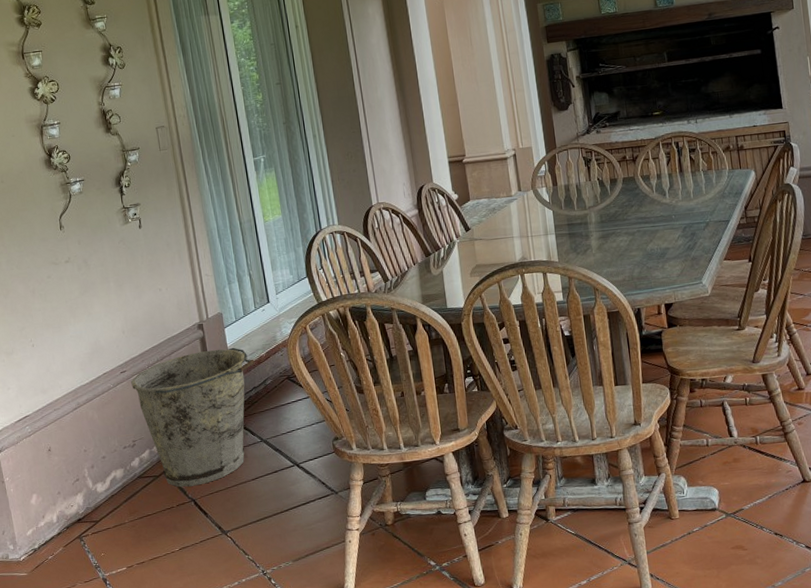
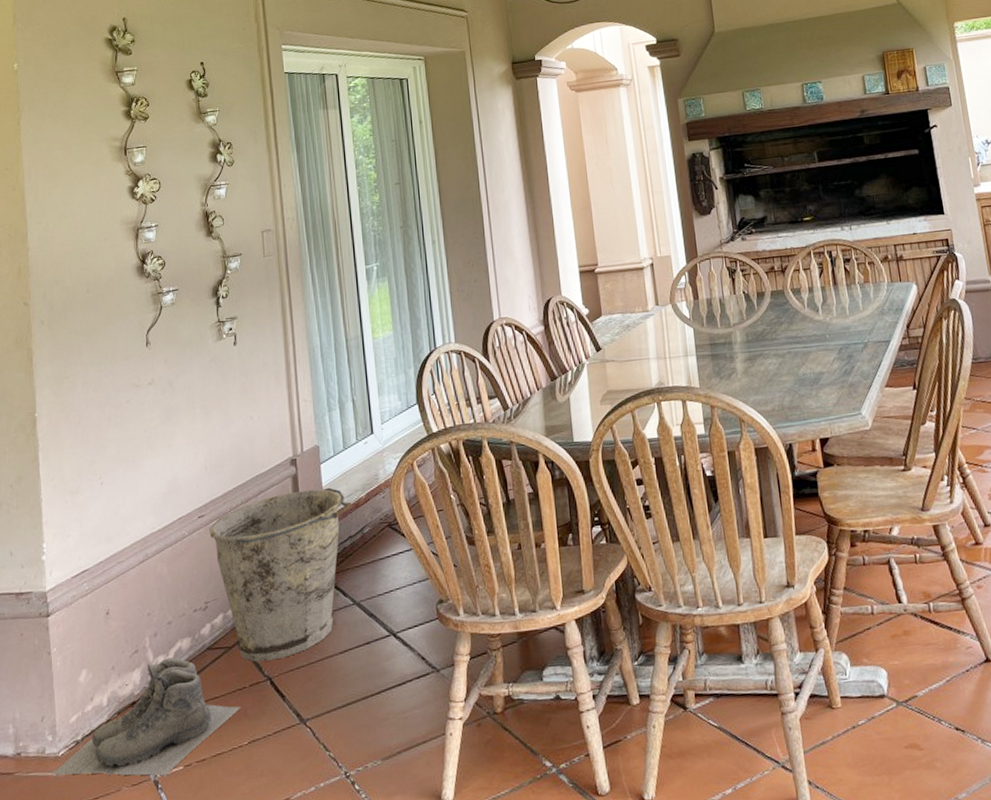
boots: none [16,484,171,575] -> present [52,657,241,776]

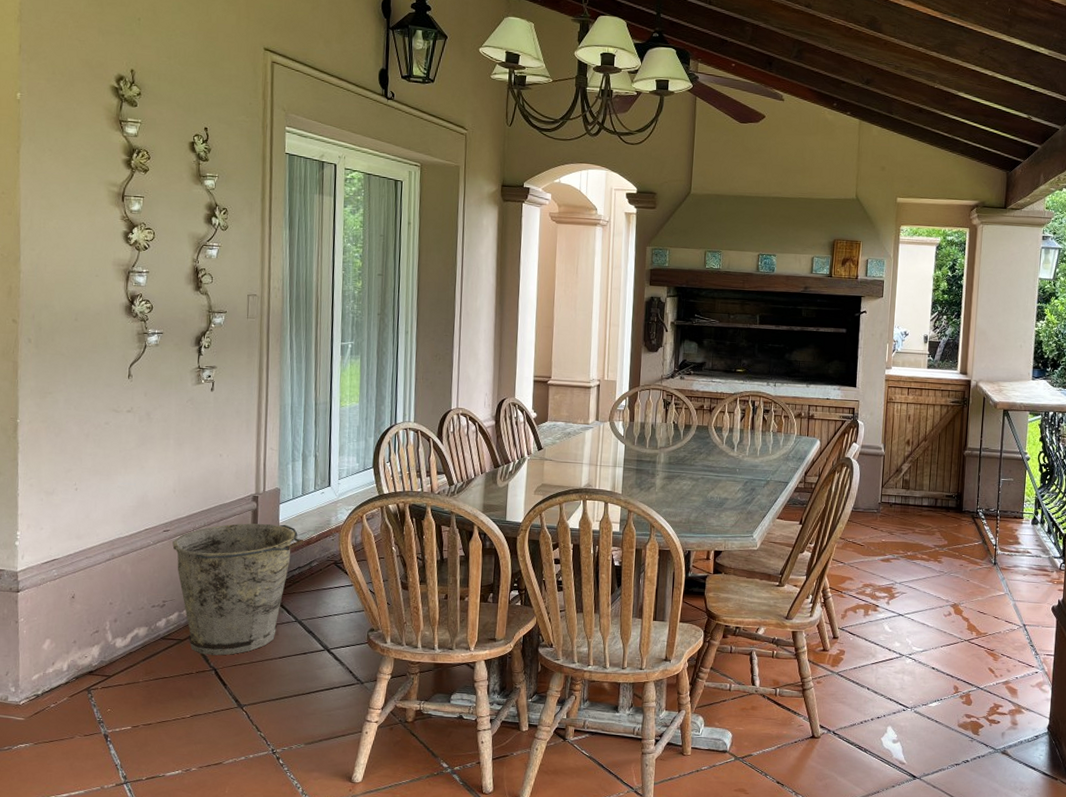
boots: present [52,657,241,776] -> none [13,640,187,732]

